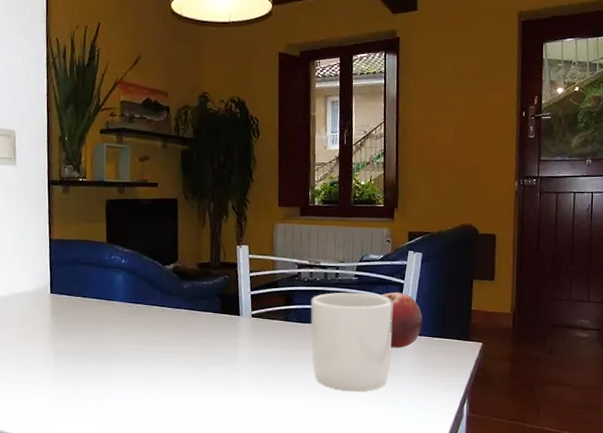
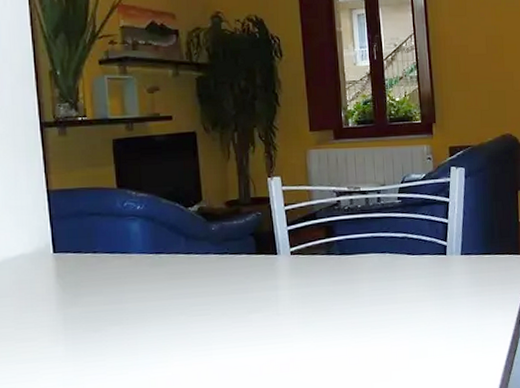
mug: present [310,292,394,391] -> none [353,216,443,322]
fruit: present [379,291,423,348] -> none [425,211,472,271]

